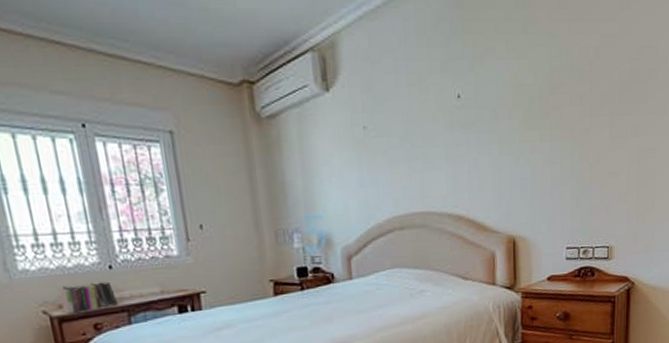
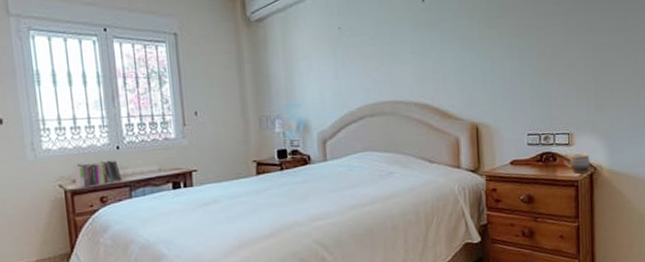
mug: none [602,267,629,290] -> present [564,153,591,174]

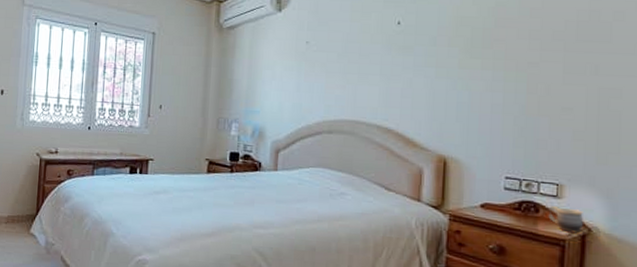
books: present [73,159,123,188] -> none [49,136,89,159]

